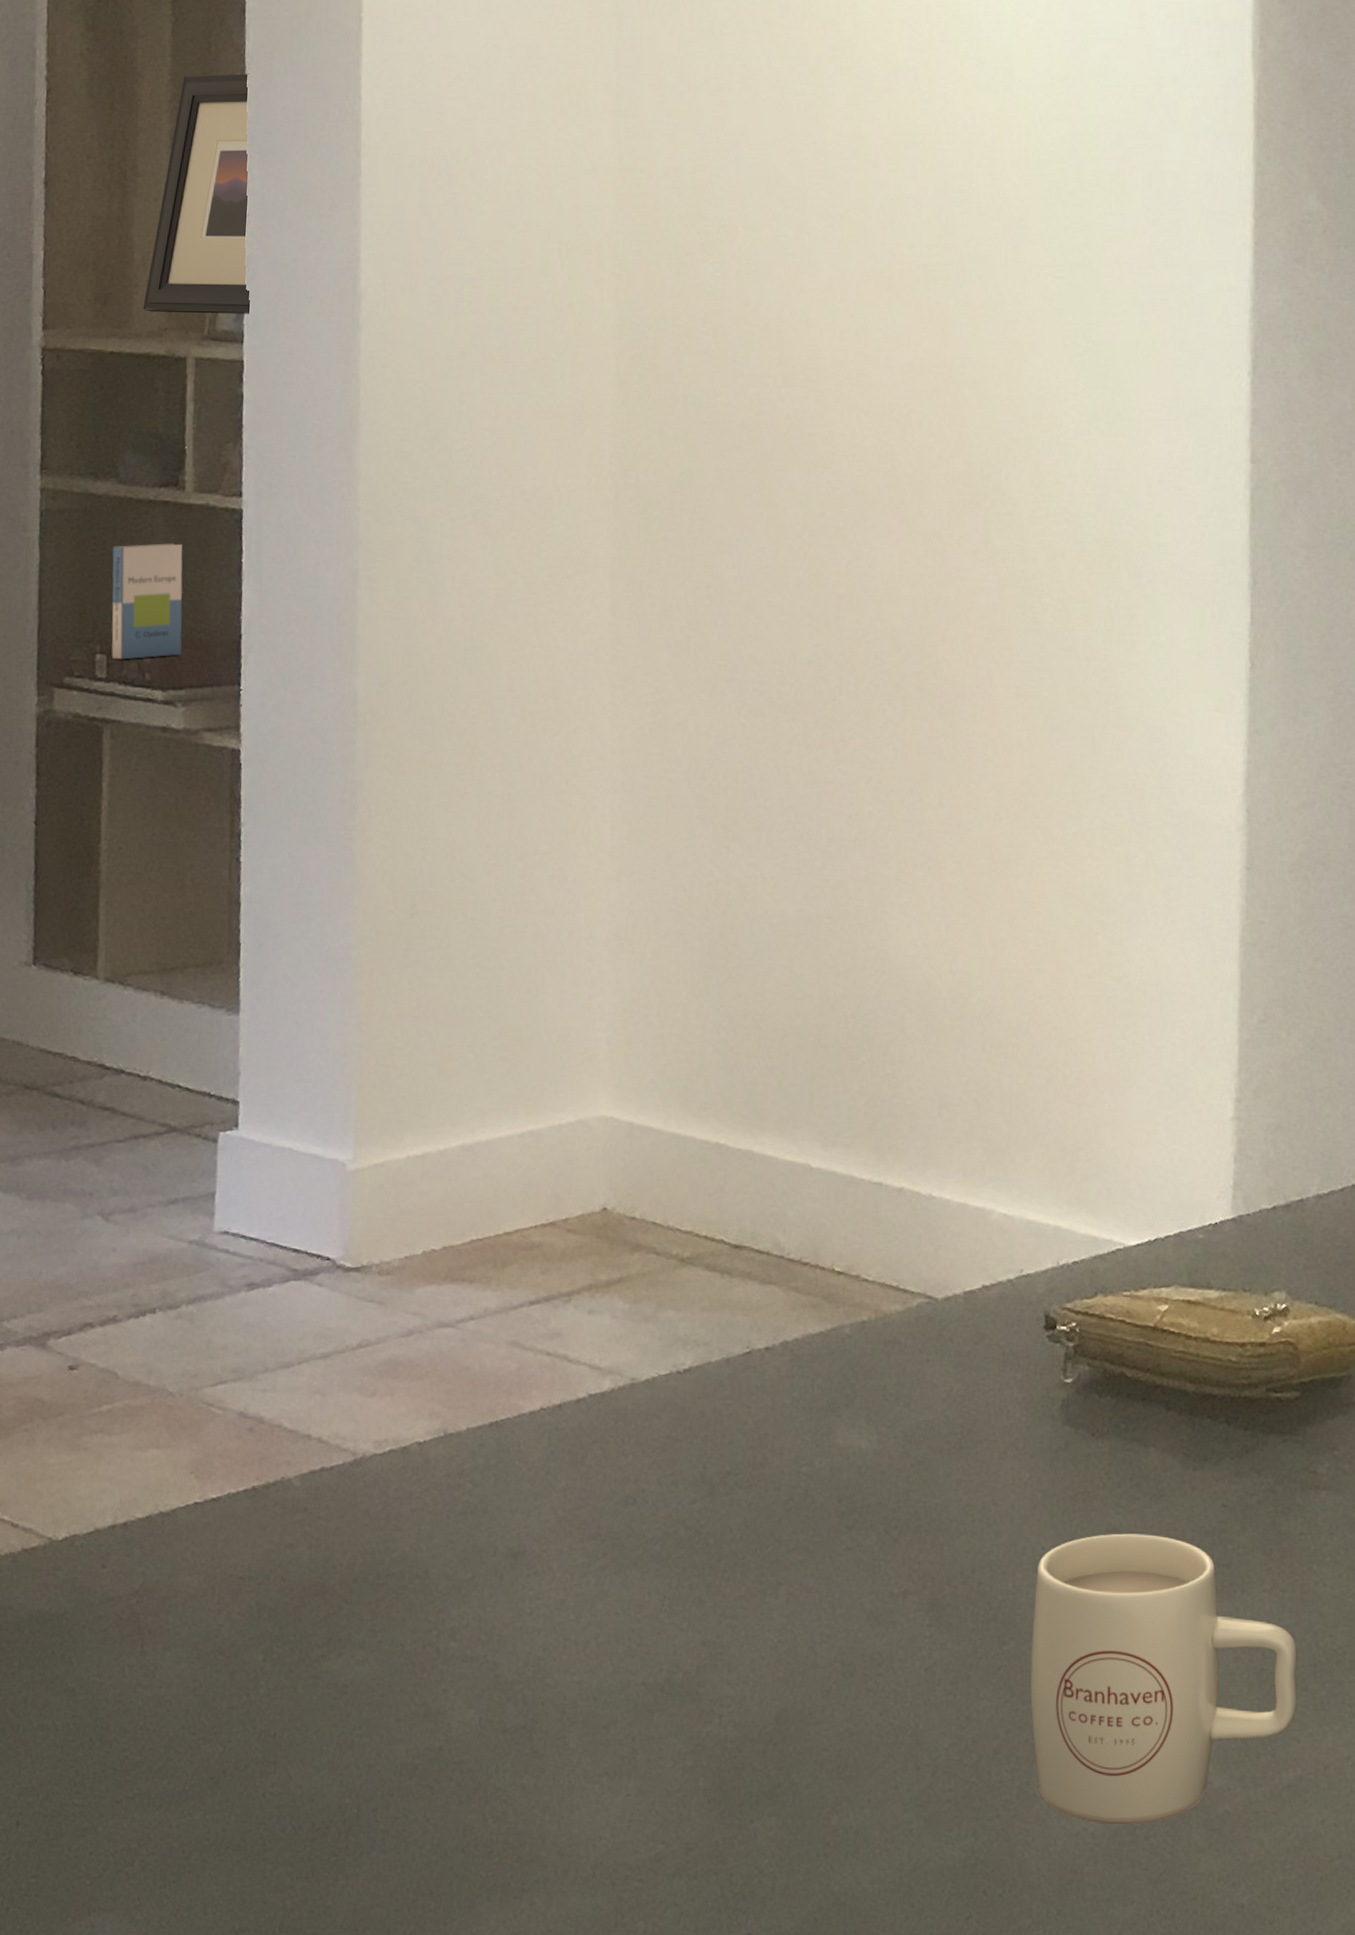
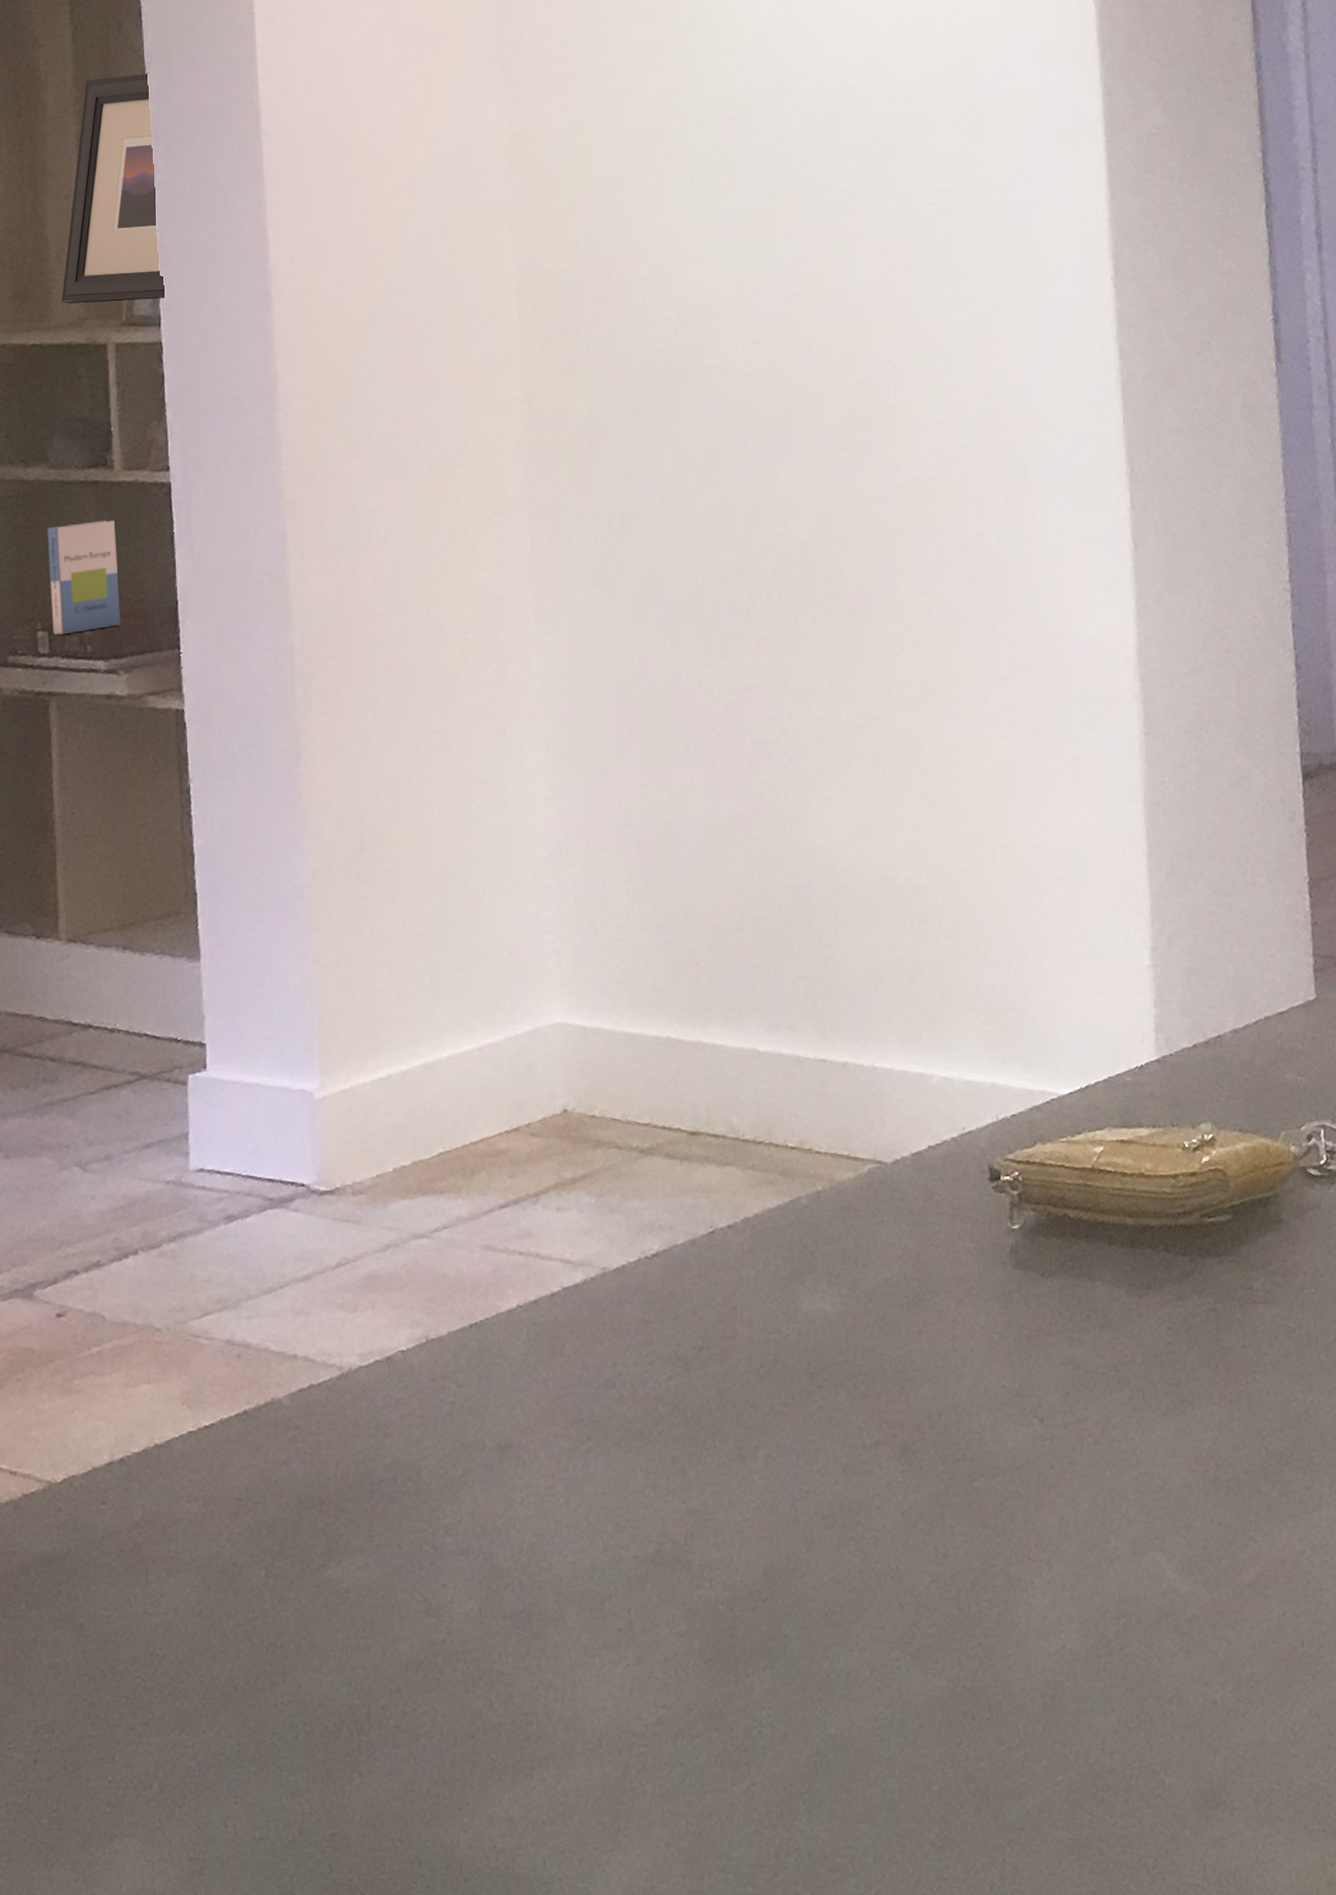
mug: present [1030,1533,1298,1826] -> none [999,1363,1252,1641]

